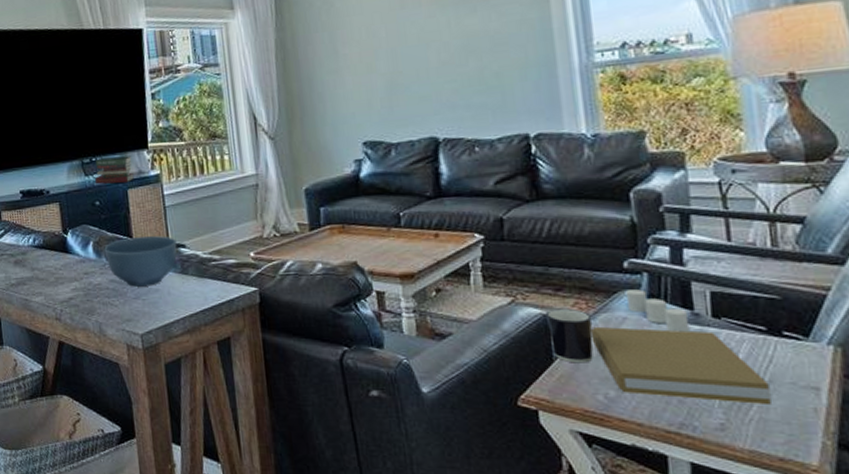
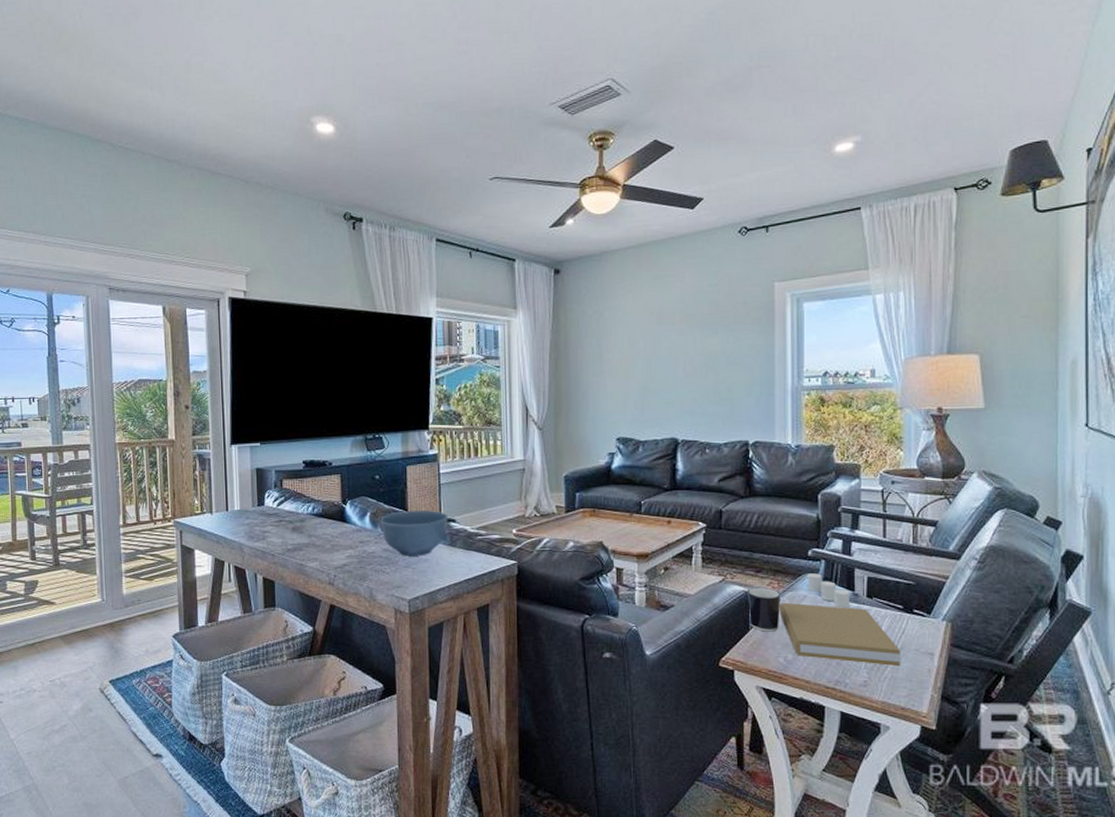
books: present [95,156,134,184] -> none [377,434,414,460]

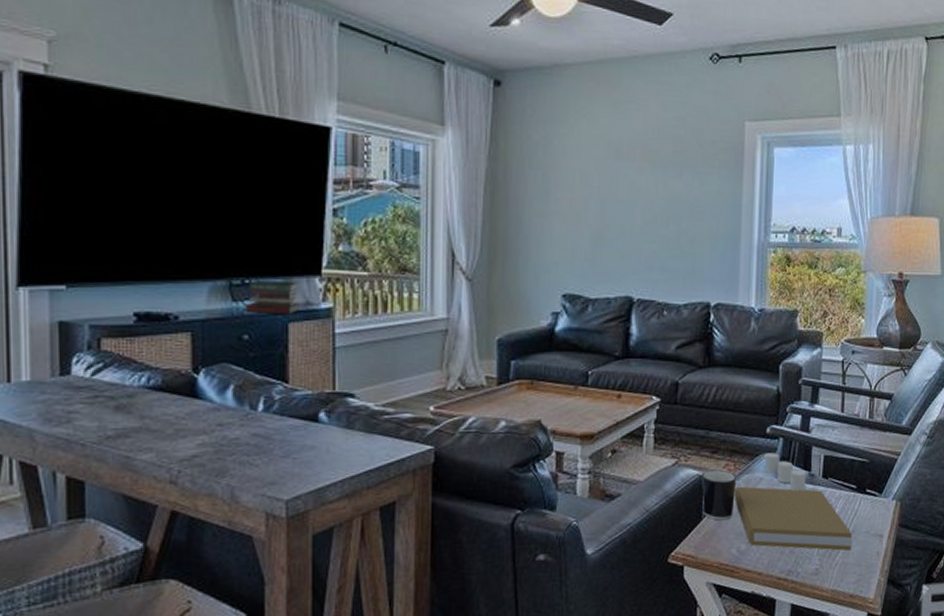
books: none [377,434,414,460] -> present [246,279,299,315]
bowl: present [380,511,448,556] -> none [248,382,344,443]

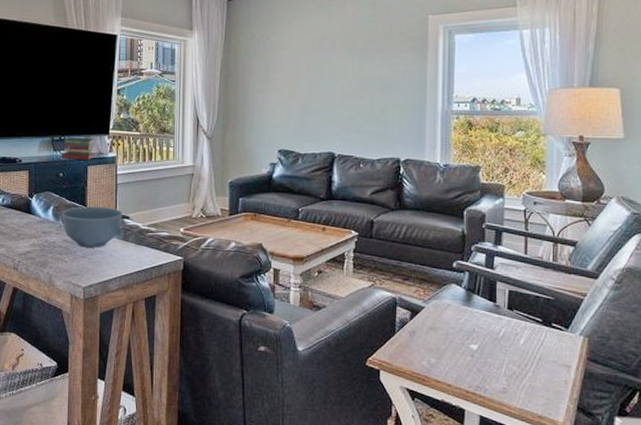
bowl: none [248,382,344,443] -> present [62,206,123,248]
mug: present [702,469,737,521] -> none [395,293,427,336]
book: present [734,486,852,552] -> none [424,309,538,377]
candle: present [765,453,806,491] -> none [452,284,491,319]

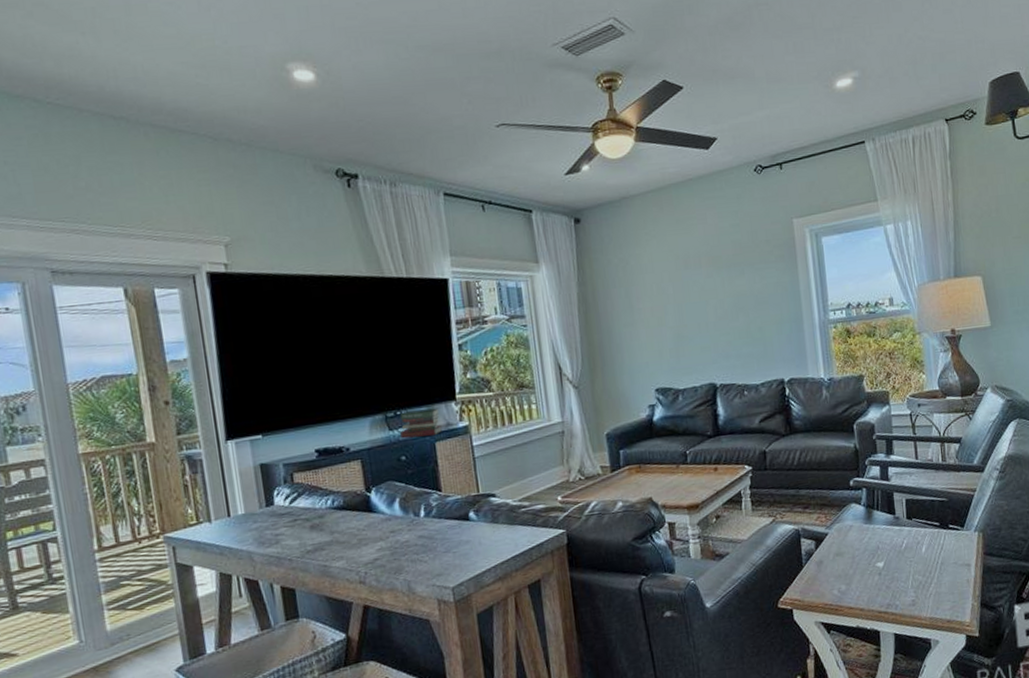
bowl: present [62,206,123,248] -> none [411,487,488,541]

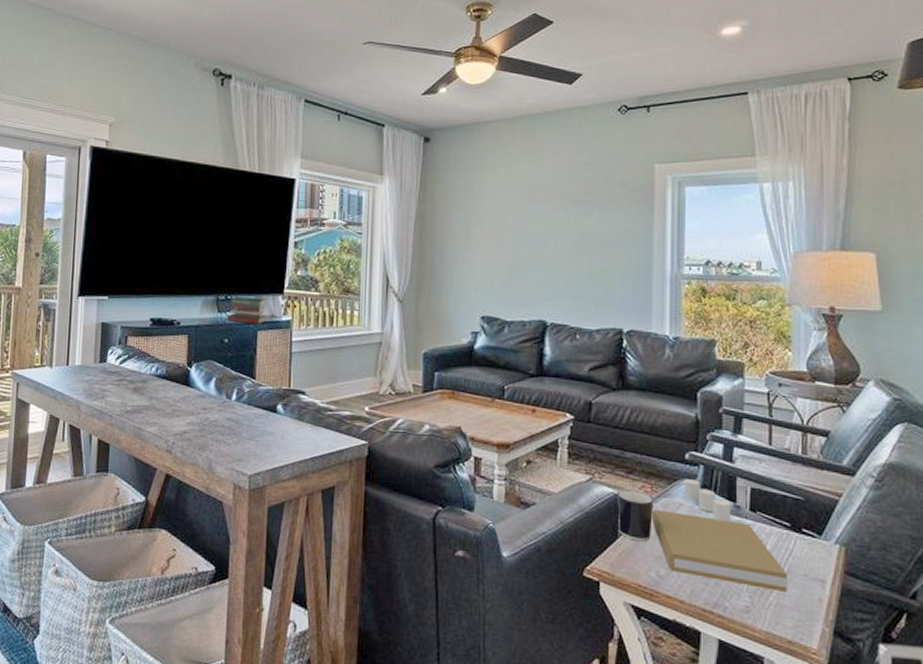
mug: none [798,522,830,567] -> present [617,489,655,542]
book: none [828,530,943,586] -> present [651,509,787,593]
candle: none [852,502,892,534] -> present [685,479,730,522]

